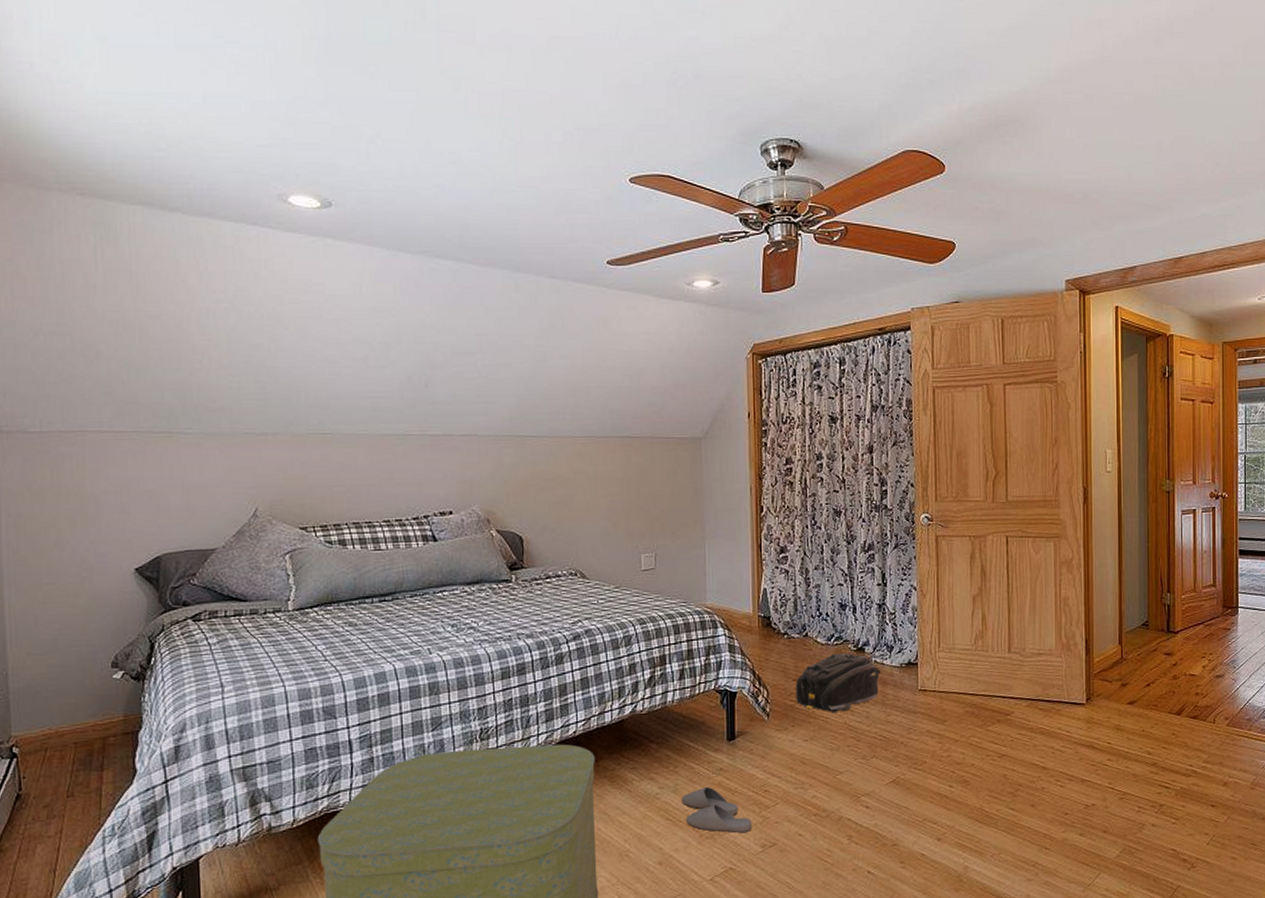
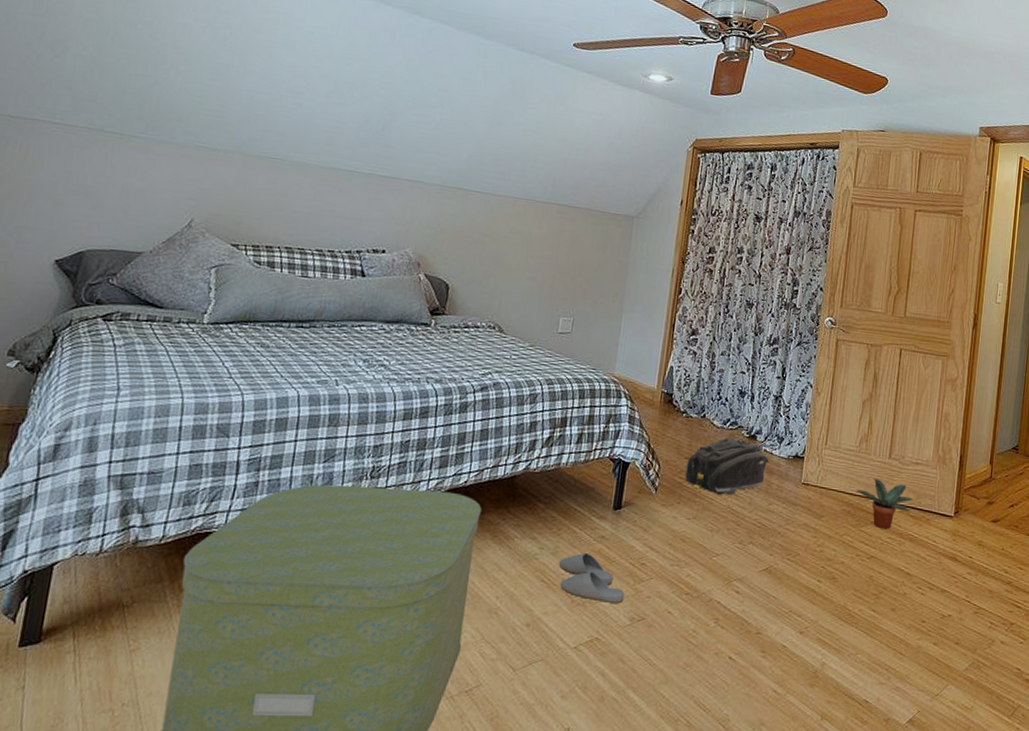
potted plant: none [977,674,1040,726] -> present [855,478,914,529]

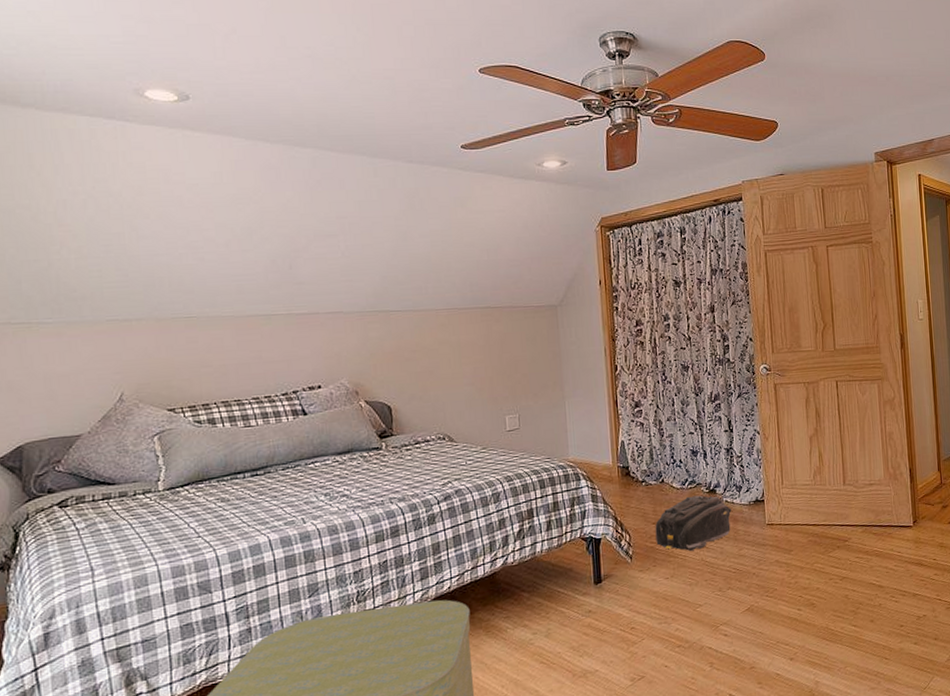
slippers: present [559,552,625,604] -> none [554,628,622,671]
potted plant: present [855,478,914,529] -> none [818,505,873,551]

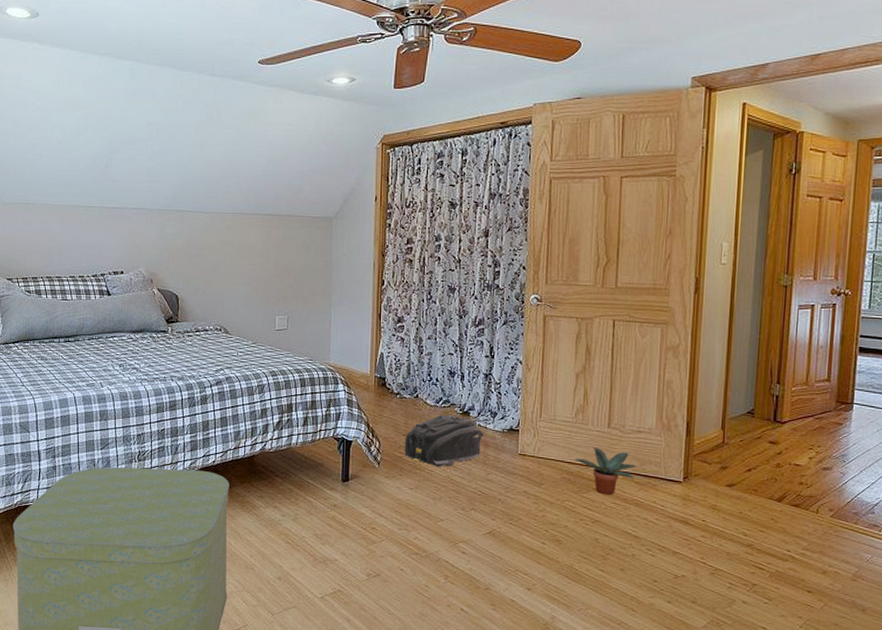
potted plant: none [818,505,873,551] -> present [574,447,637,495]

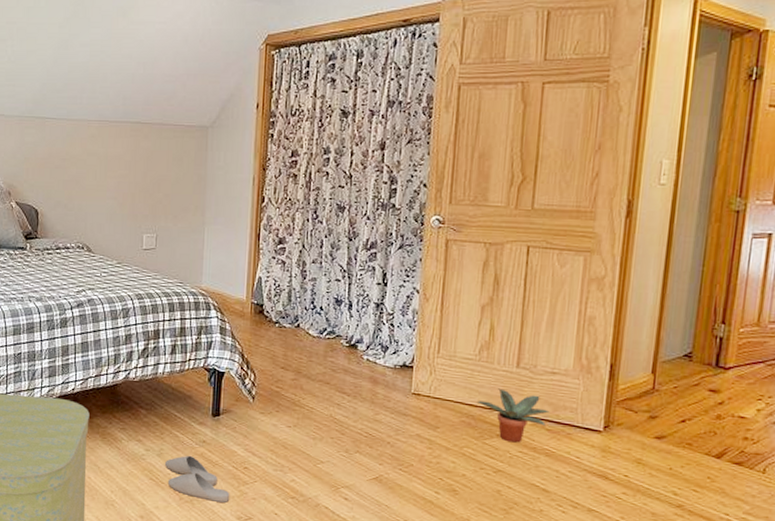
slippers: none [300,518,360,562] -> present [165,455,230,503]
duffel bag: present [404,414,484,468] -> none [282,347,373,405]

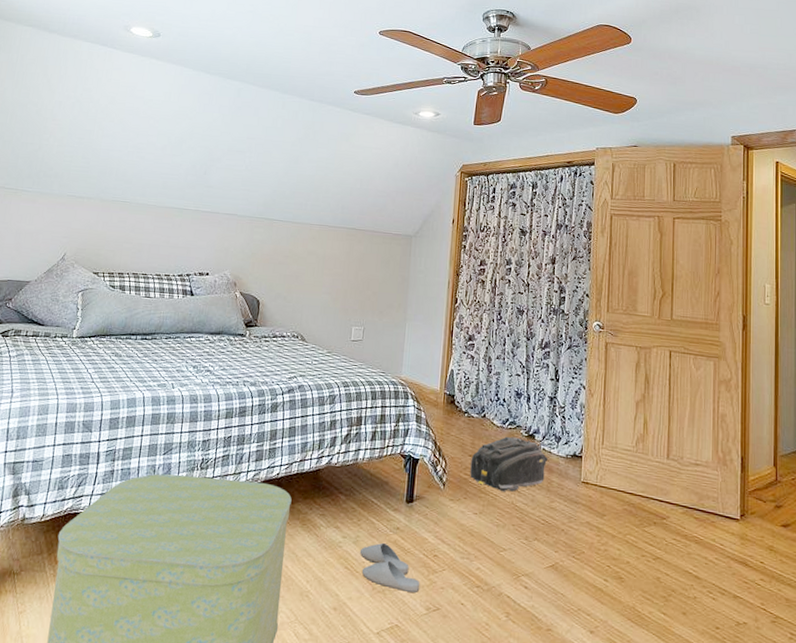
duffel bag: none [282,347,373,405] -> present [470,436,548,492]
potted plant: present [476,388,550,443] -> none [635,478,696,531]

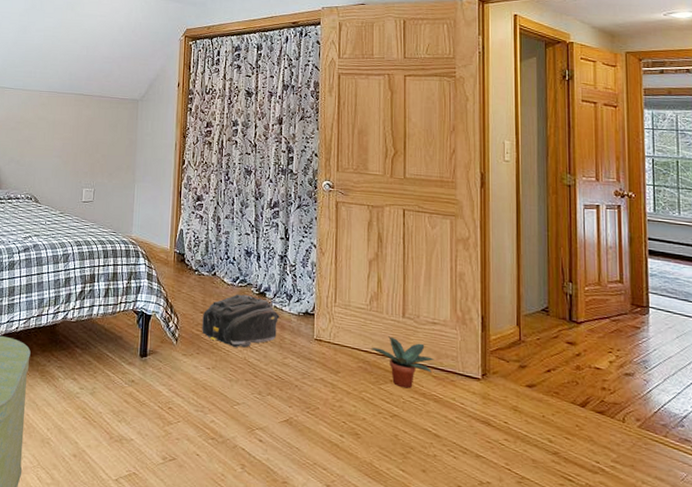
slippers: present [360,542,420,593] -> none [97,394,156,443]
potted plant: none [635,478,696,531] -> present [370,336,434,389]

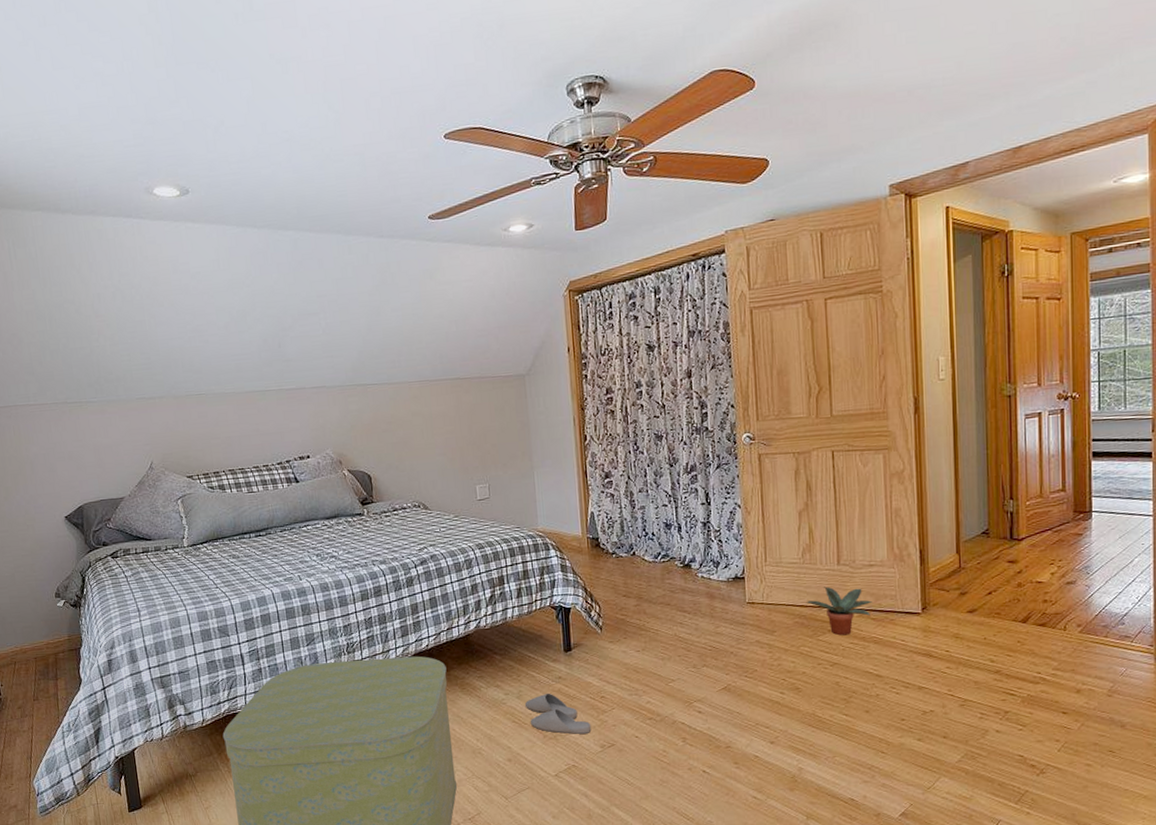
slippers: none [97,394,156,443] -> present [525,693,592,735]
duffel bag: present [202,294,280,348] -> none [625,569,708,626]

